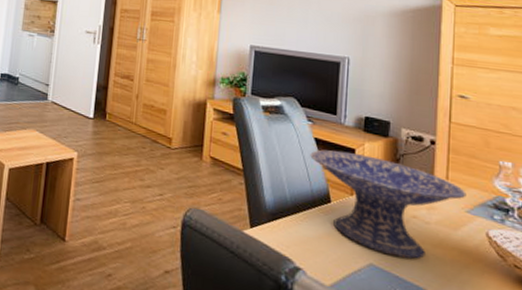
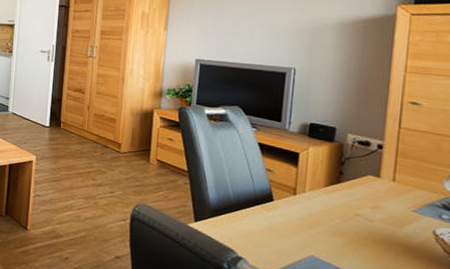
decorative bowl: present [310,149,467,259] -> none [253,153,414,253]

